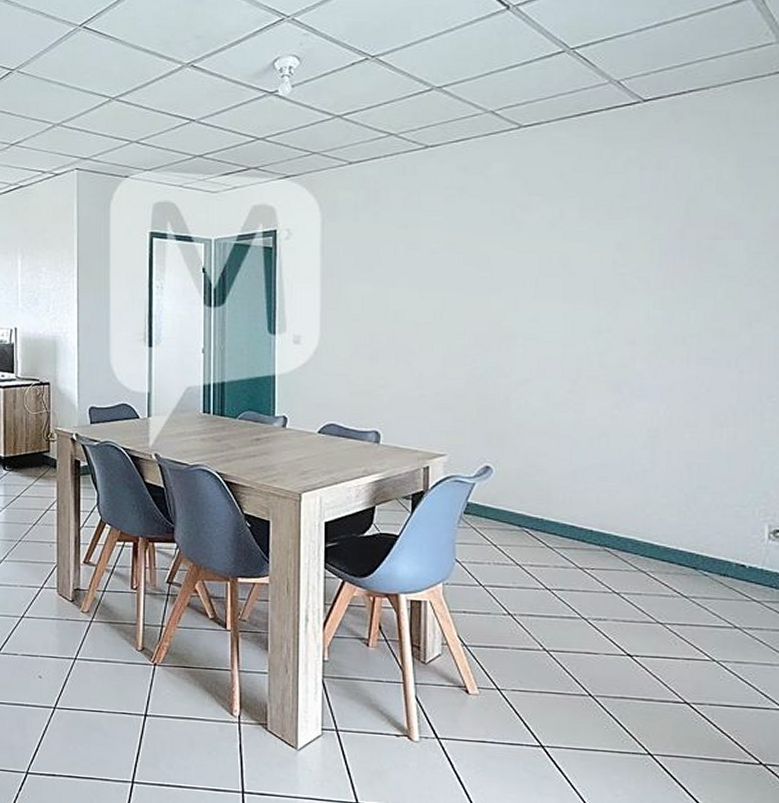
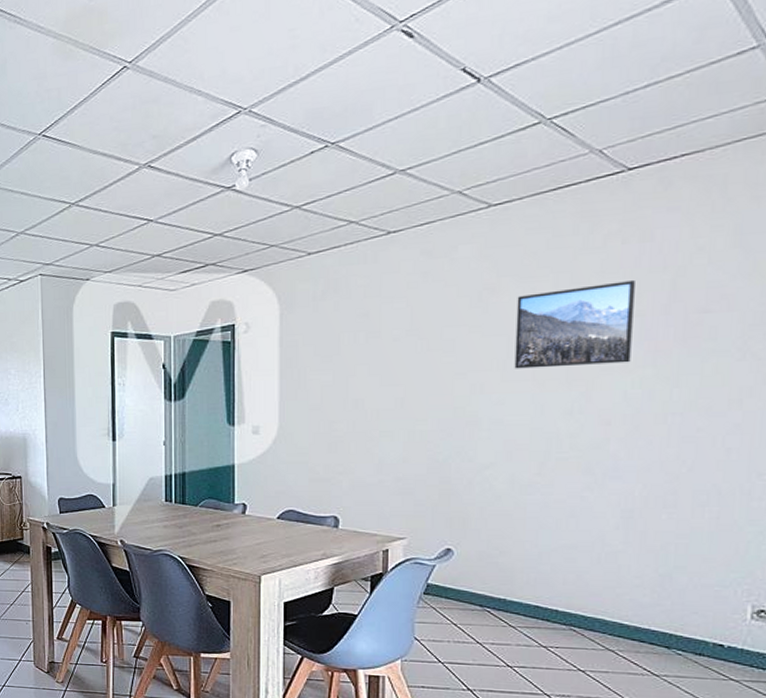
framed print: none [546,204,653,286] -> present [514,279,635,369]

